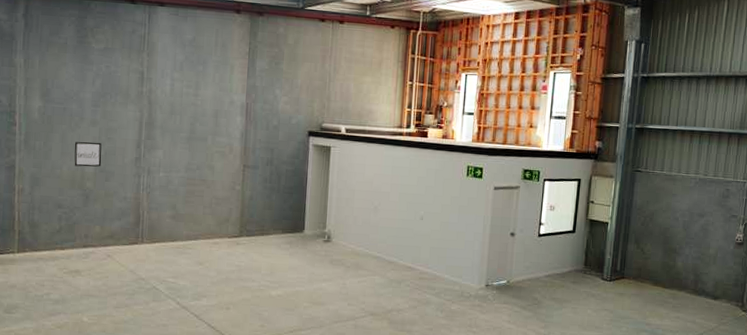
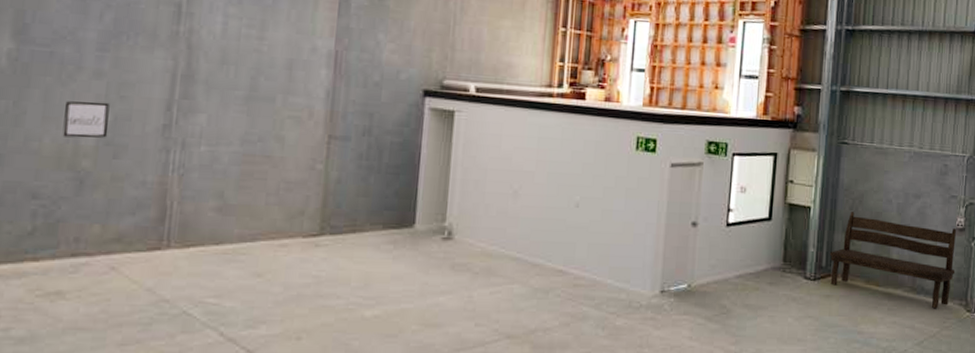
bench: none [623,227,735,308] -> present [829,212,956,309]

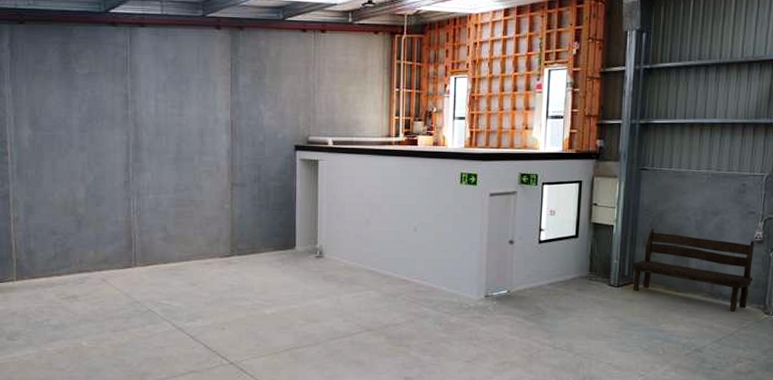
wall art: present [62,101,110,138] -> none [64,167,92,193]

